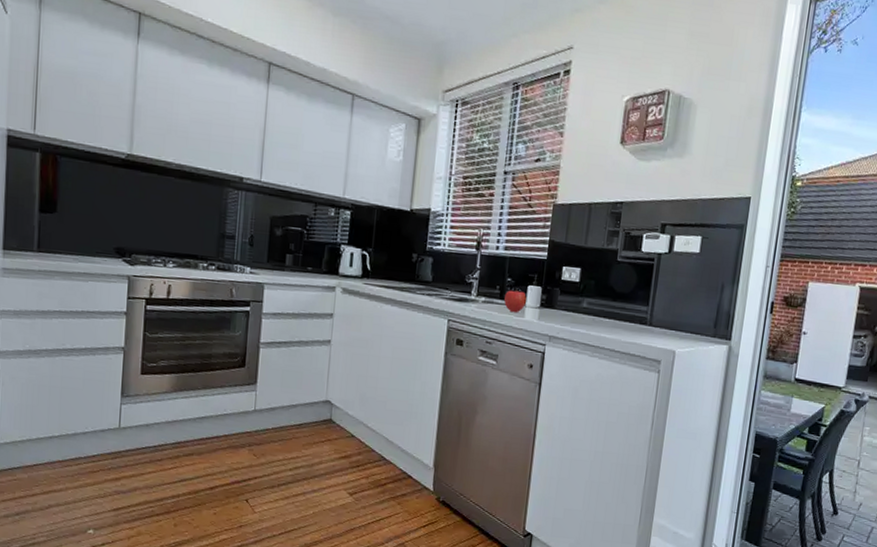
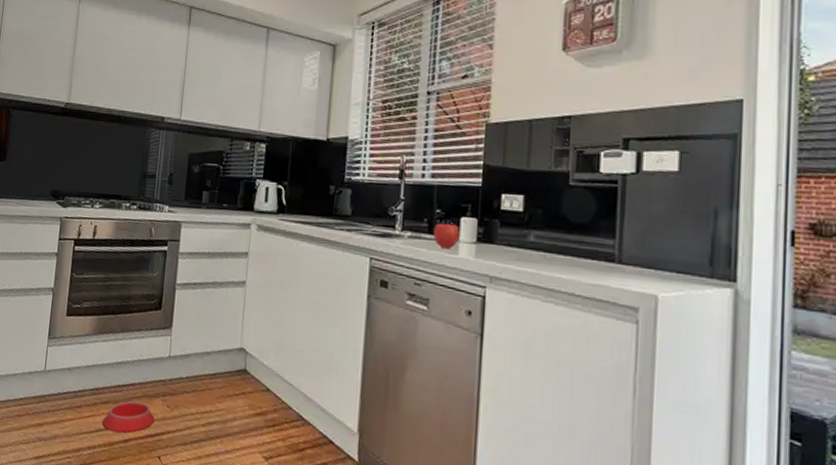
pet bowl: none [186,452,241,481] -> present [103,401,155,433]

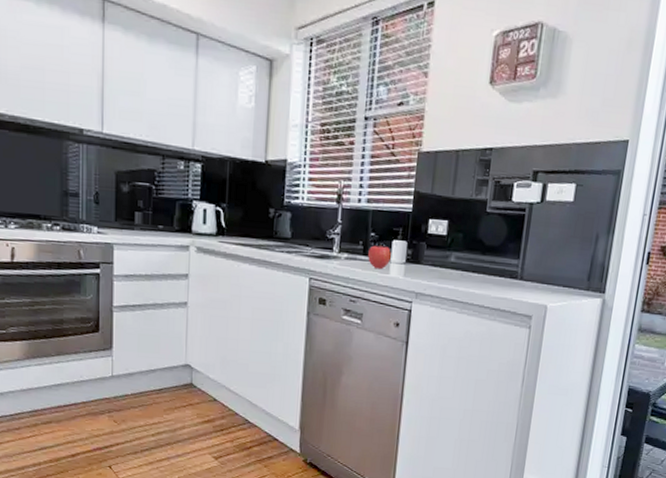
pet bowl: present [103,401,155,433] -> none [46,419,102,449]

